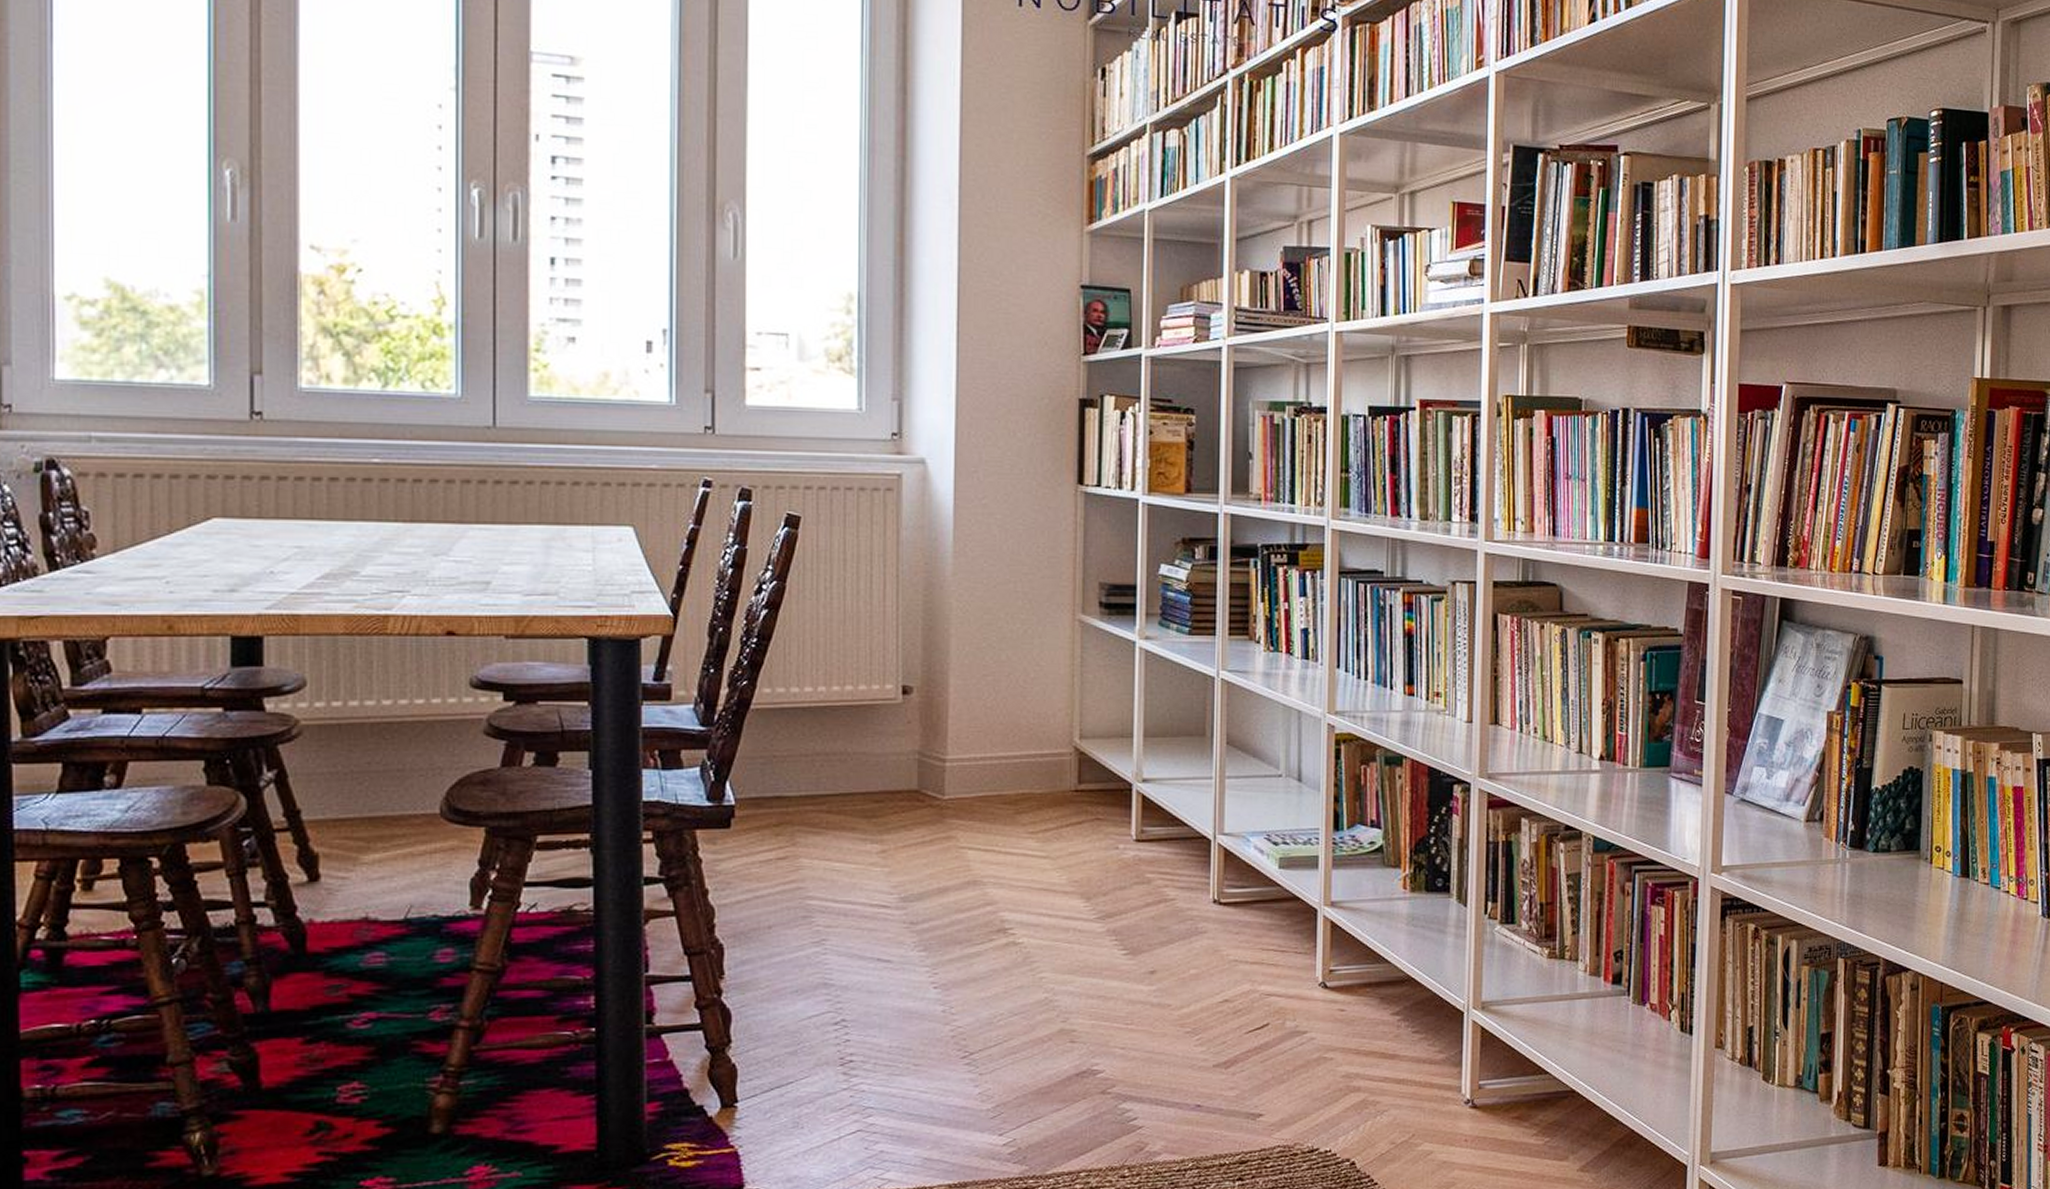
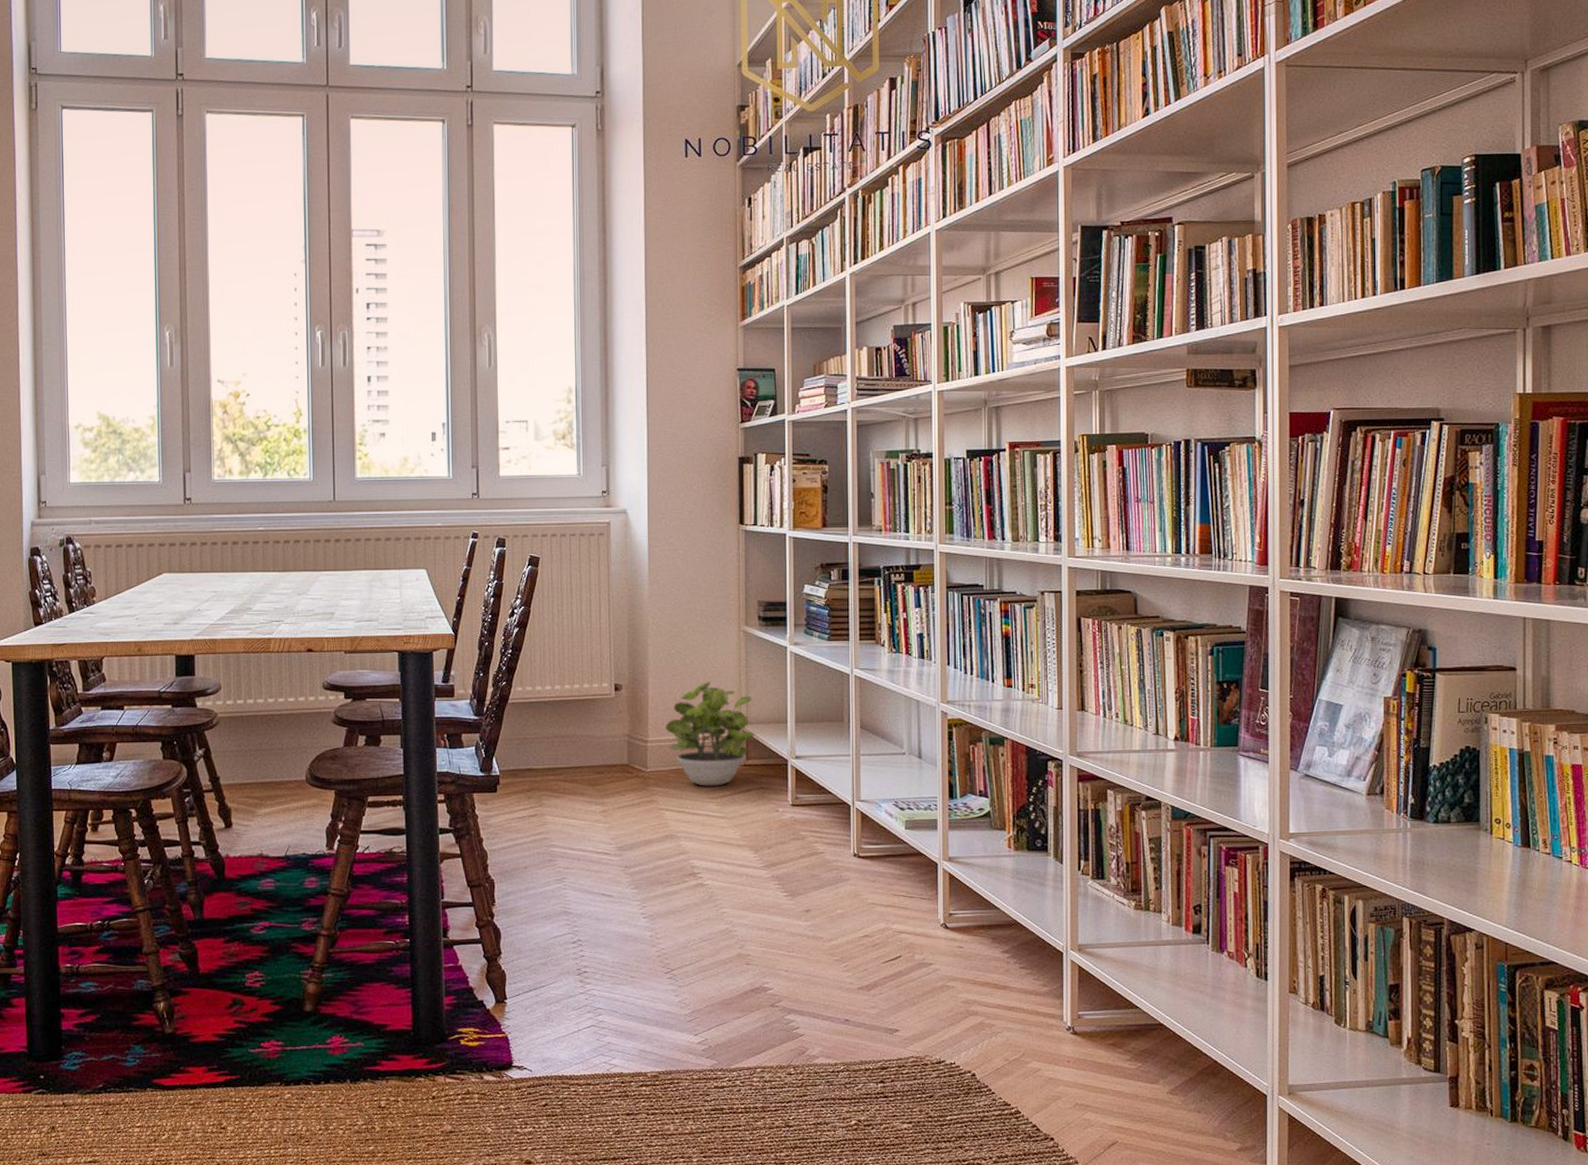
potted plant: none [971,684,1092,818] -> present [665,682,756,786]

